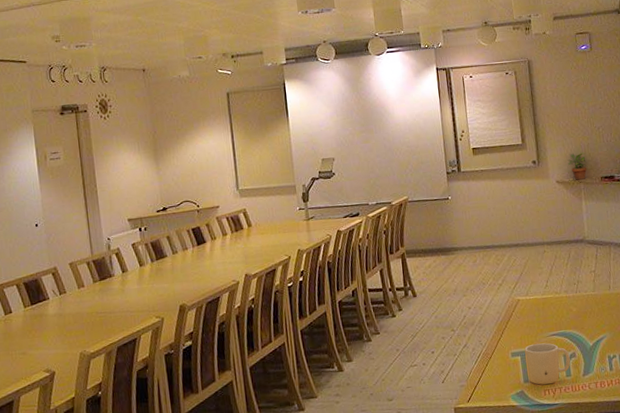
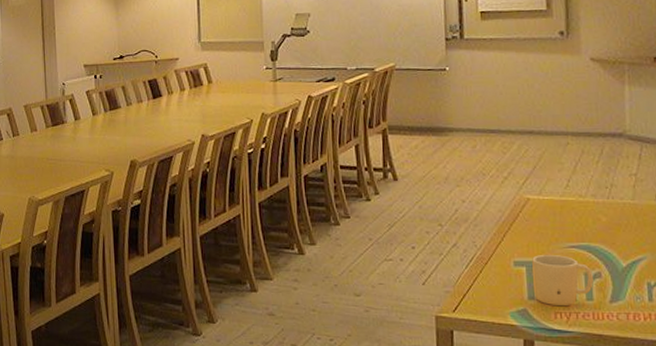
potted plant: present [567,152,588,180] -> none [608,25,636,59]

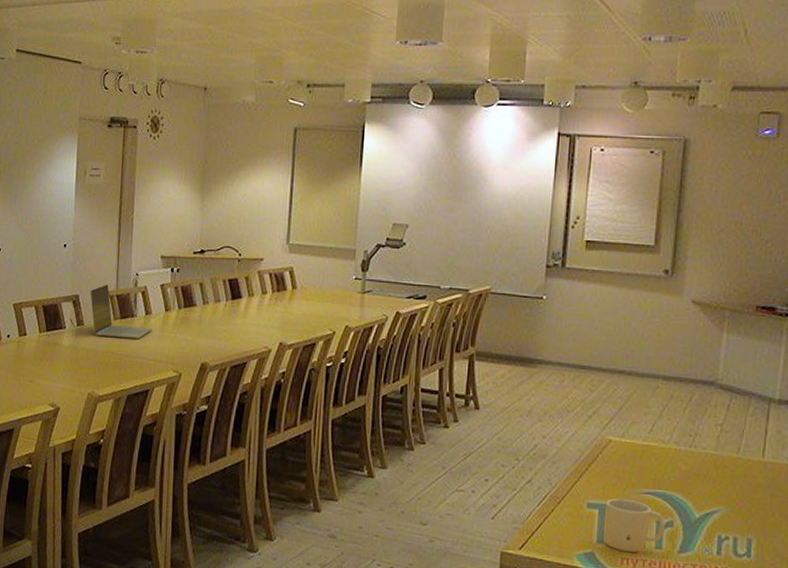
laptop: none [22,95,83,145] -> present [90,284,153,340]

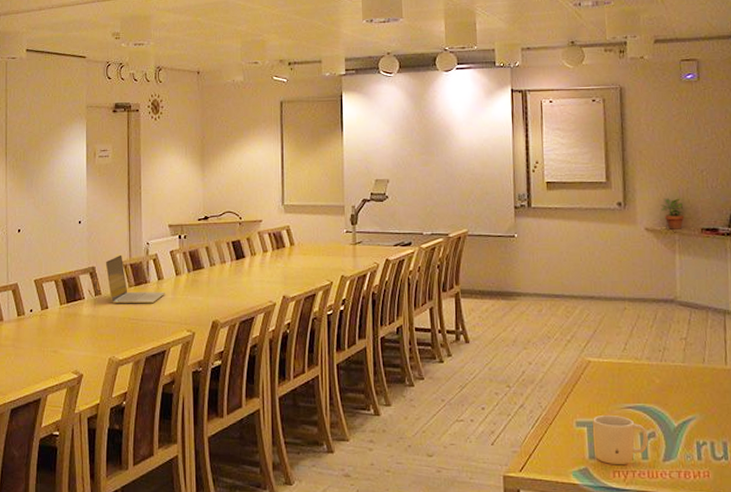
potted plant: none [713,269,742,305] -> present [660,198,686,229]

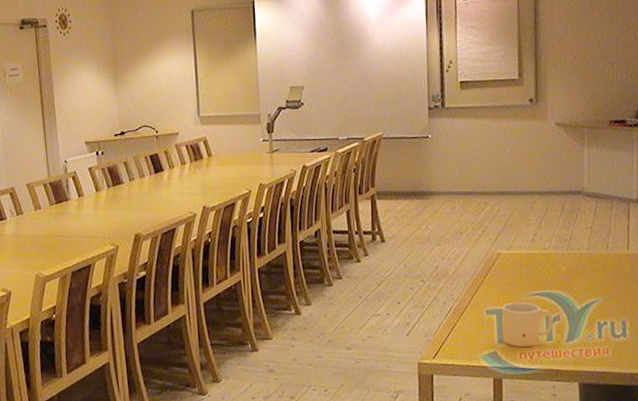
laptop: present [105,254,165,304] -> none [24,173,87,223]
potted plant: present [660,198,686,229] -> none [571,91,595,123]

